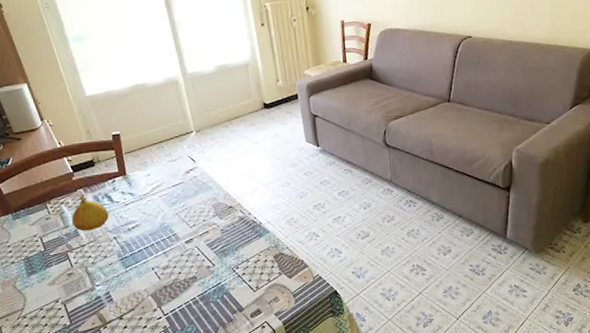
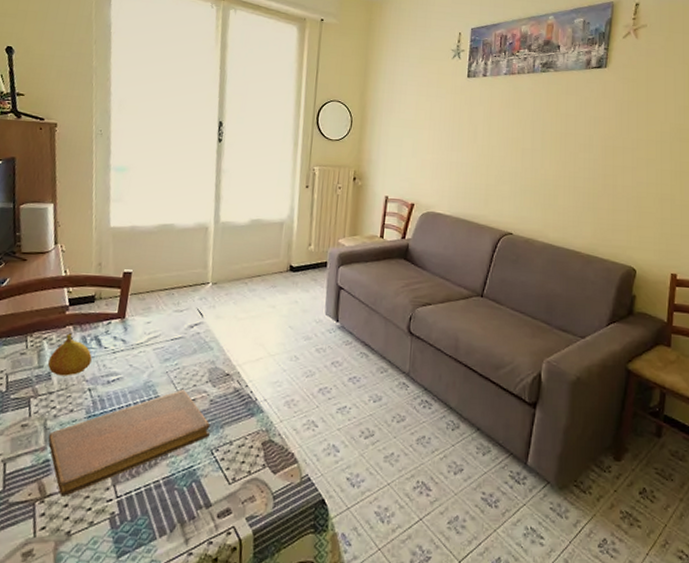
notebook: none [92,225,229,321] -> present [47,389,211,497]

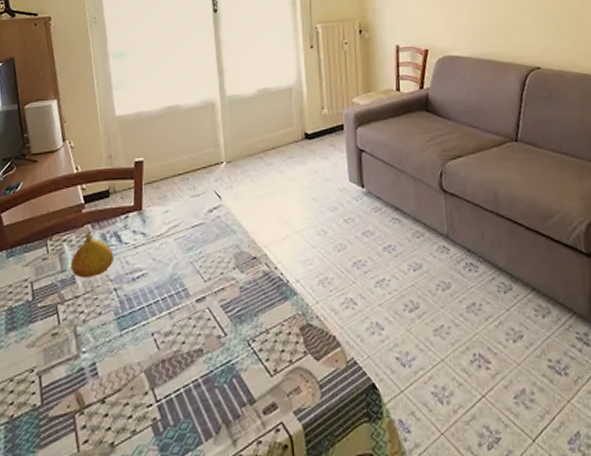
notebook: present [47,389,211,497] -> none [80,279,245,406]

